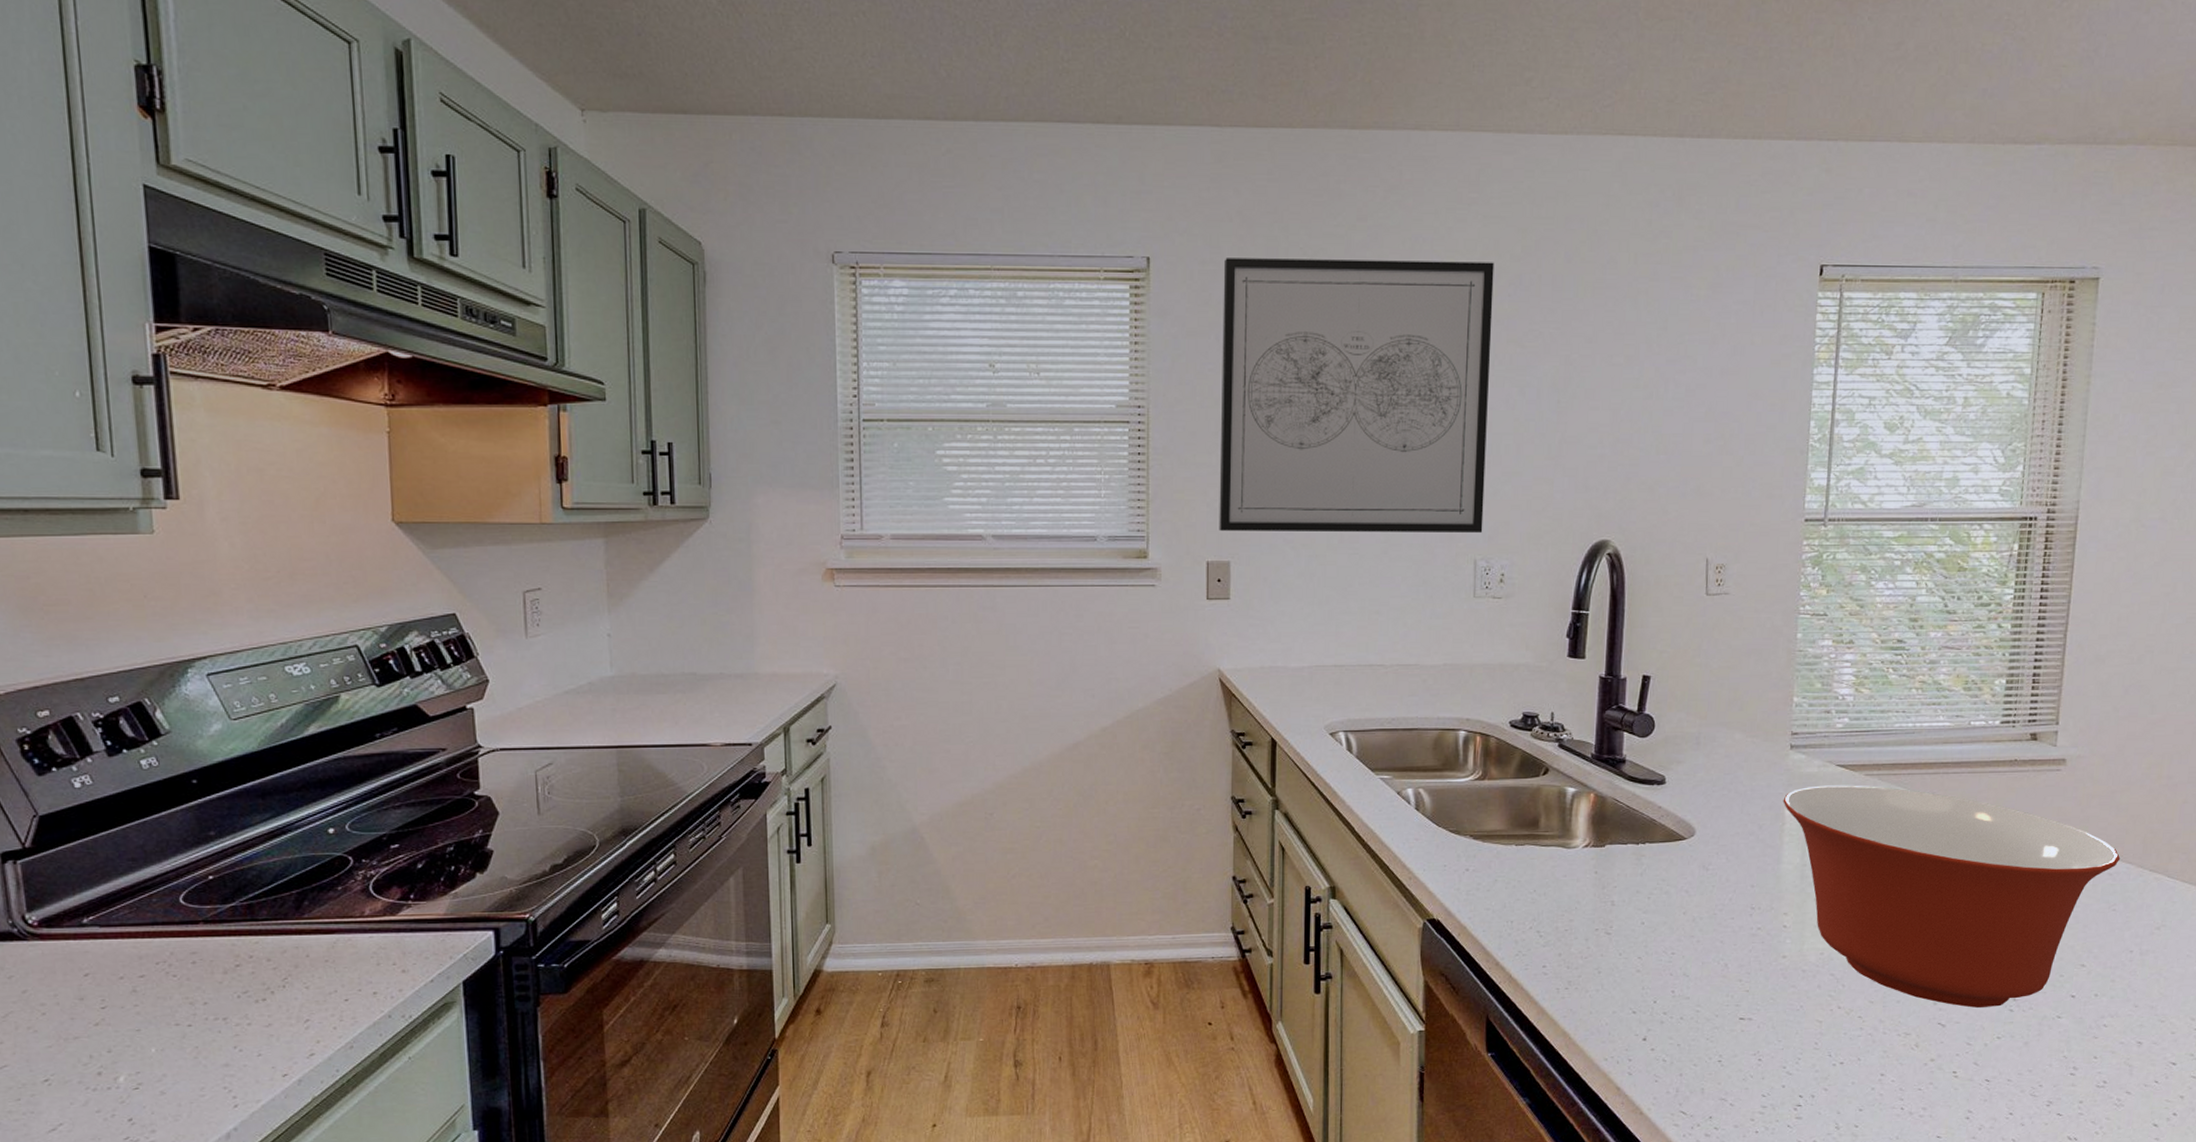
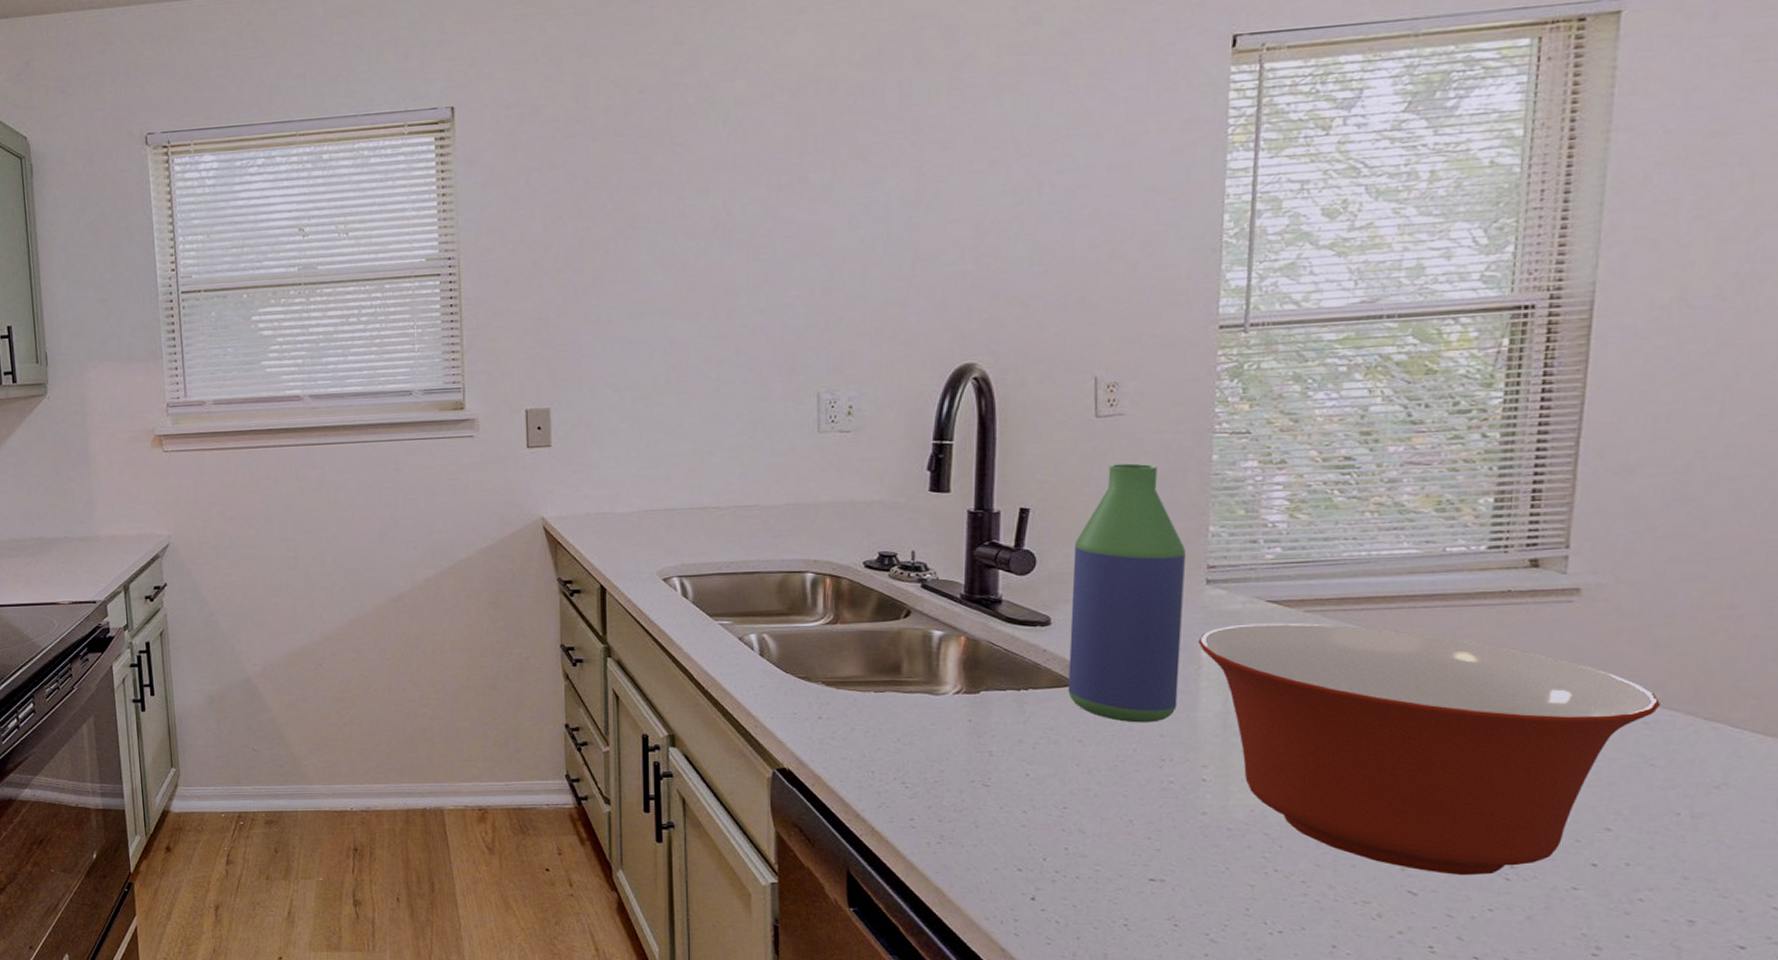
wall art: present [1219,258,1494,534] -> none [531,73,830,379]
bottle: none [1678,638,1775,875] -> present [1068,463,1186,723]

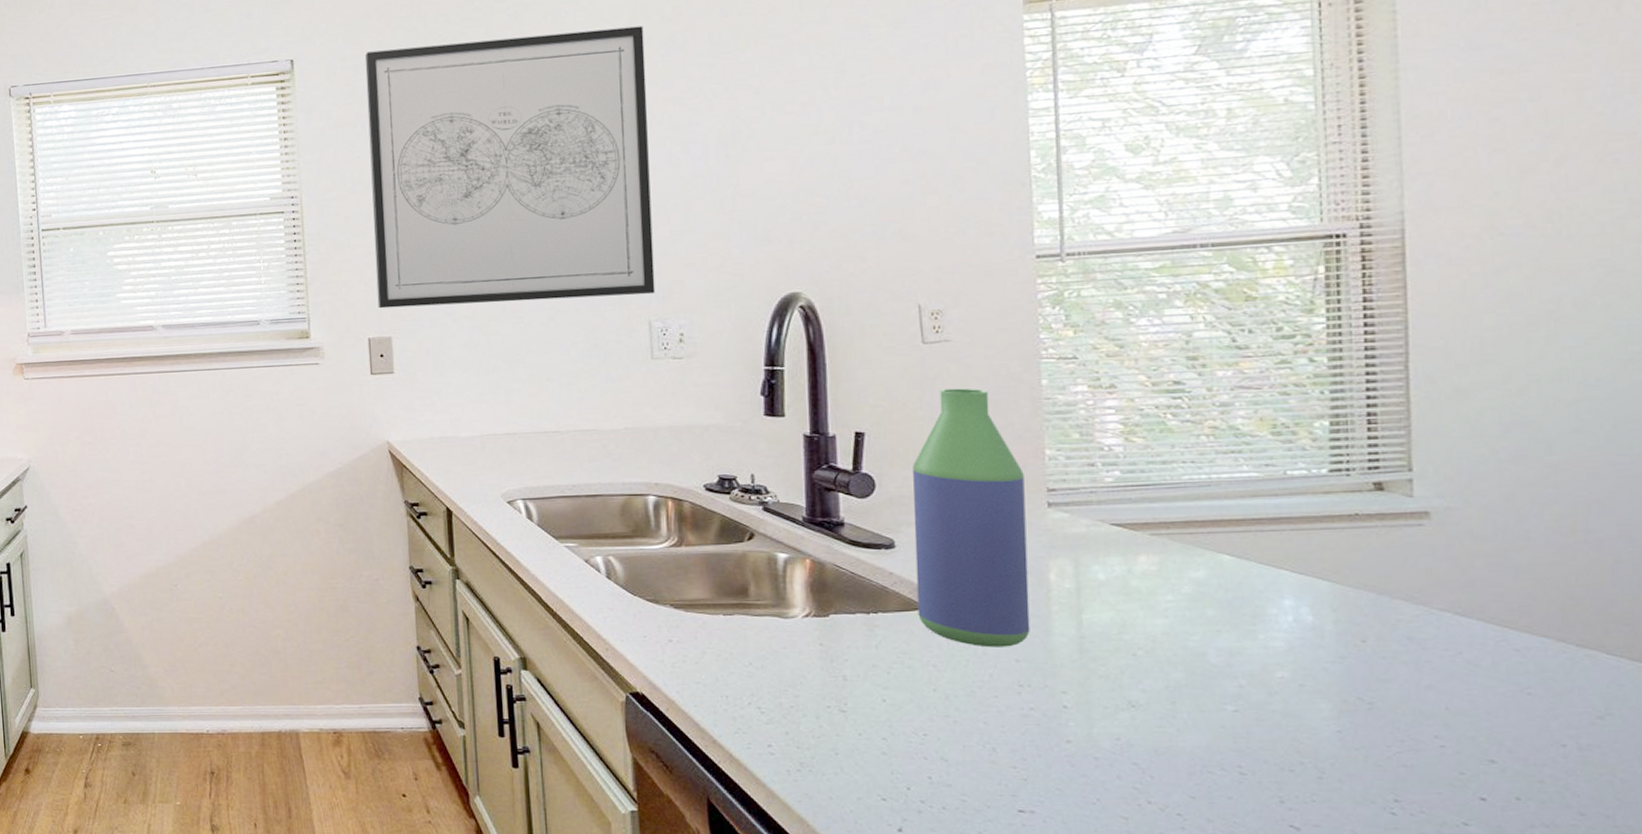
wall art: none [531,73,830,379] -> present [364,26,656,309]
mixing bowl: present [1198,623,1661,875] -> none [1045,546,1530,808]

